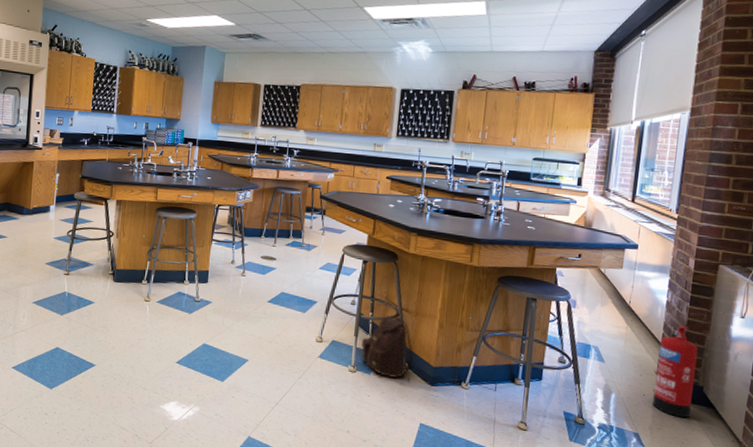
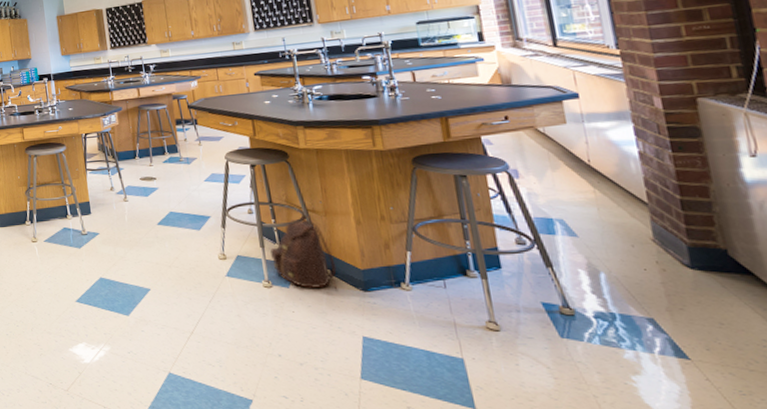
fire extinguisher: present [653,326,699,418] -> none [645,179,721,292]

